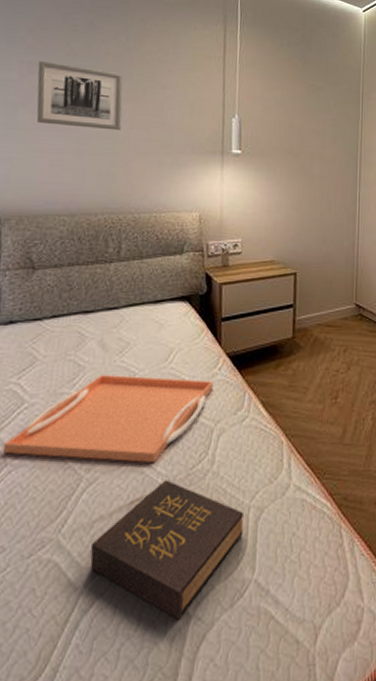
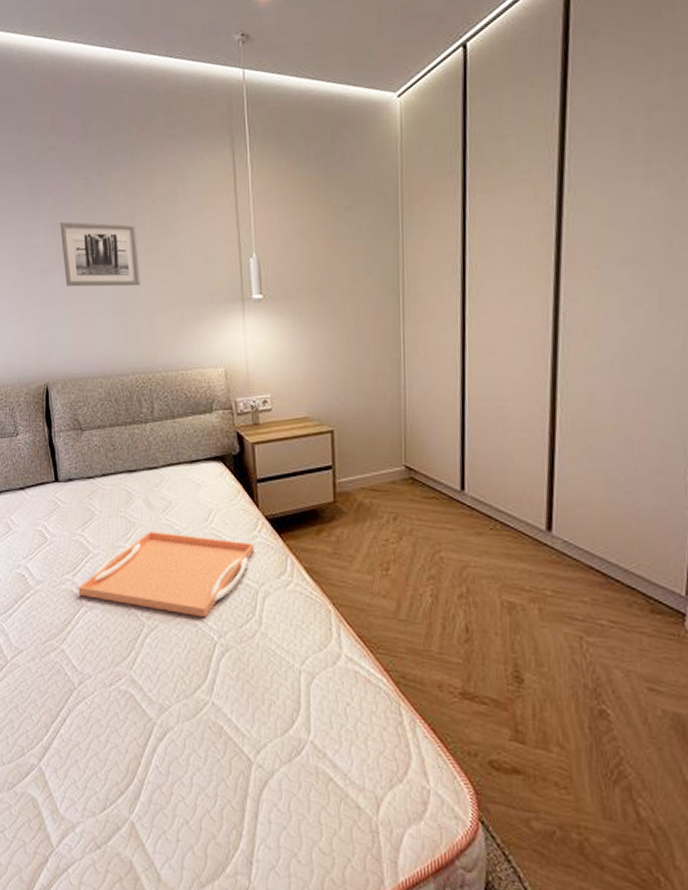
hardback book: present [89,480,244,620] -> none [158,634,296,763]

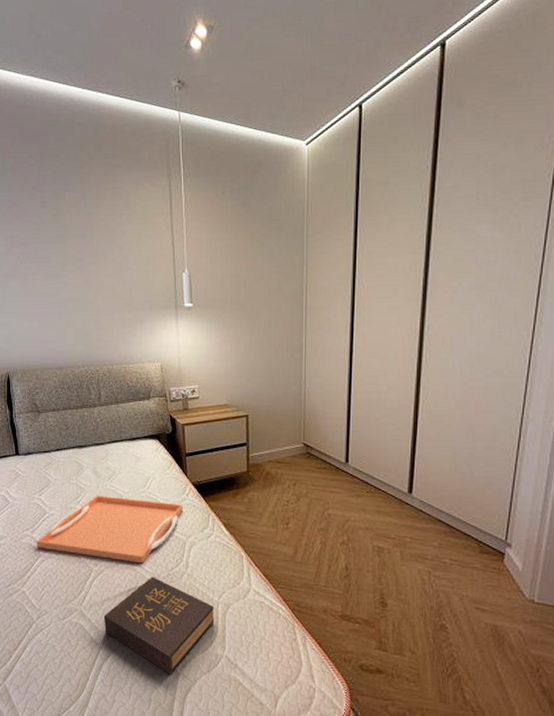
wall art: present [60,221,140,287] -> none [19,235,90,293]
hardback book: none [158,634,296,763] -> present [103,576,215,675]

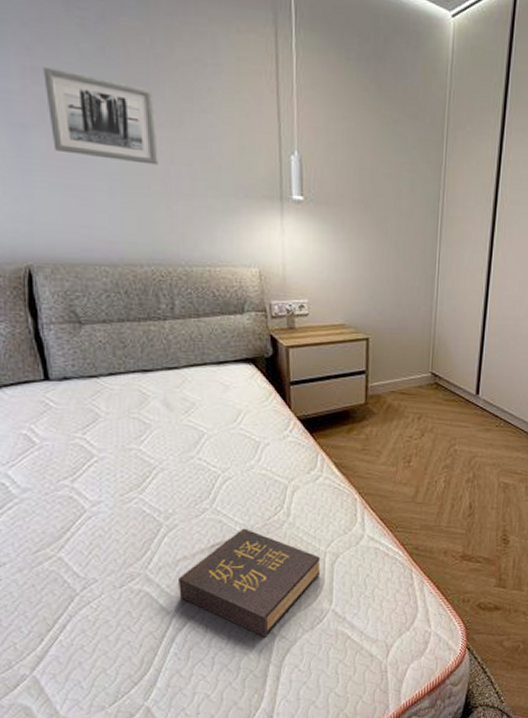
wall art: none [19,235,90,293] -> present [43,67,158,165]
serving tray: present [36,496,183,564] -> none [79,433,285,514]

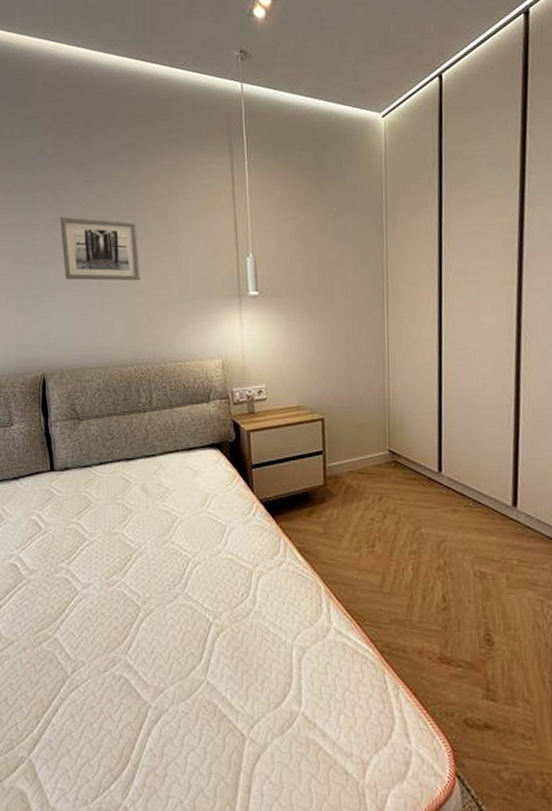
hardback book: present [177,528,321,638] -> none [153,615,288,739]

